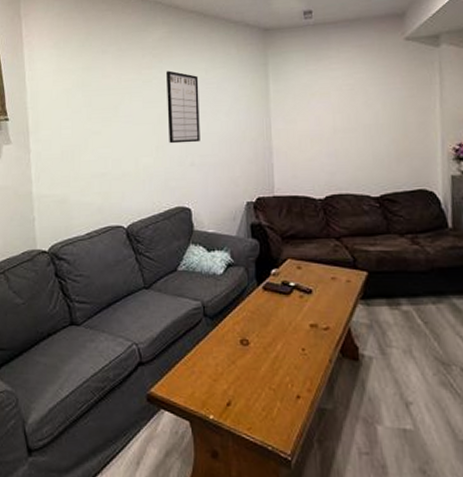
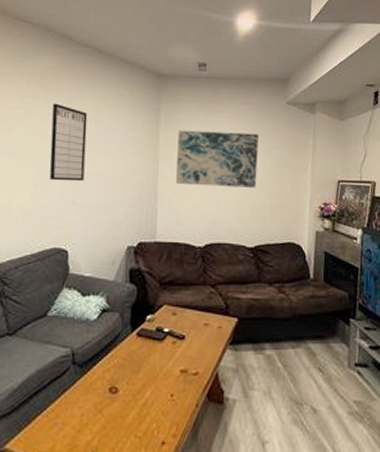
wall art: none [288,76,378,137] -> present [175,130,258,188]

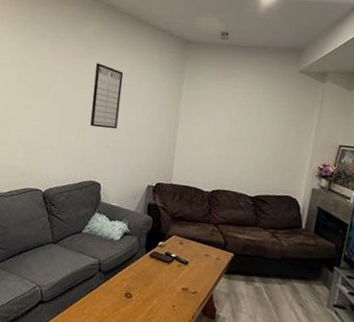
wall art: present [175,130,258,188] -> none [191,91,269,146]

